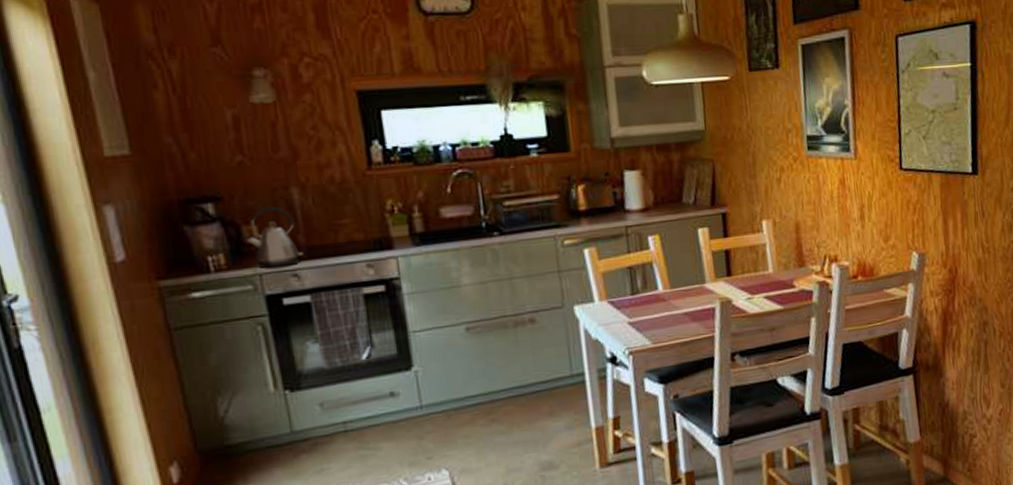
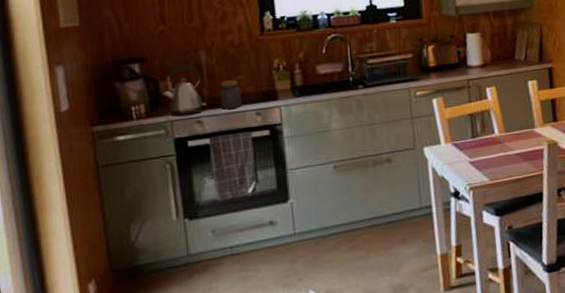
jar: none [319,223,349,262] -> present [219,79,242,111]

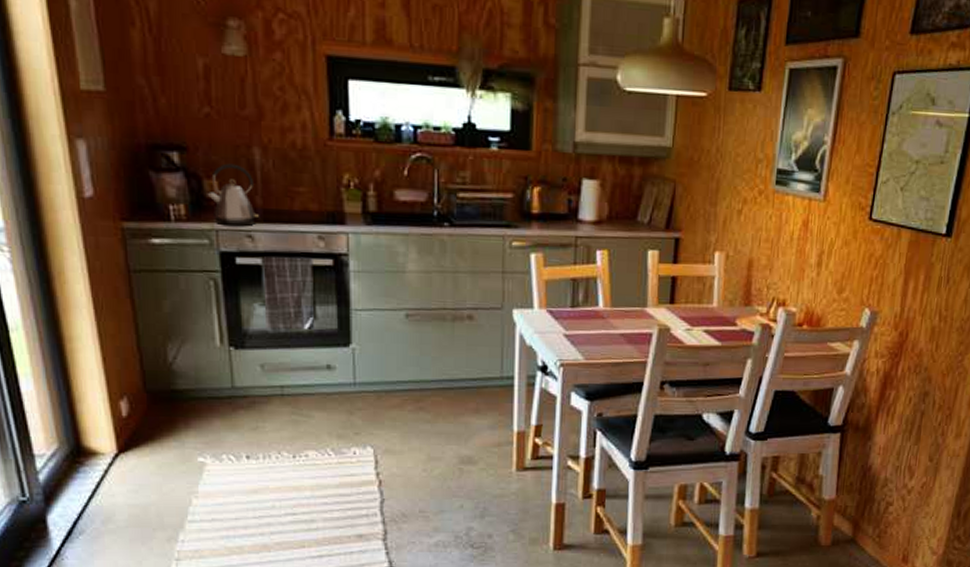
jar: present [219,79,242,111] -> none [275,190,302,228]

